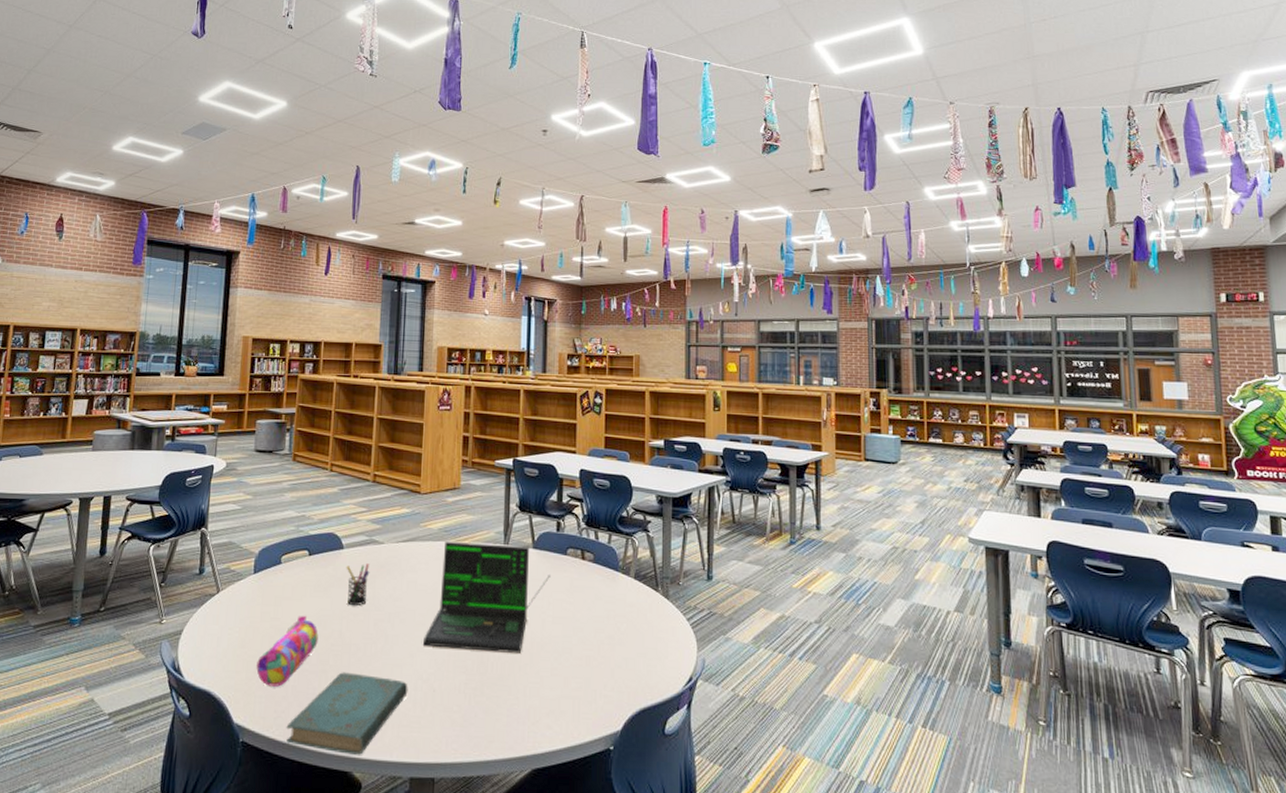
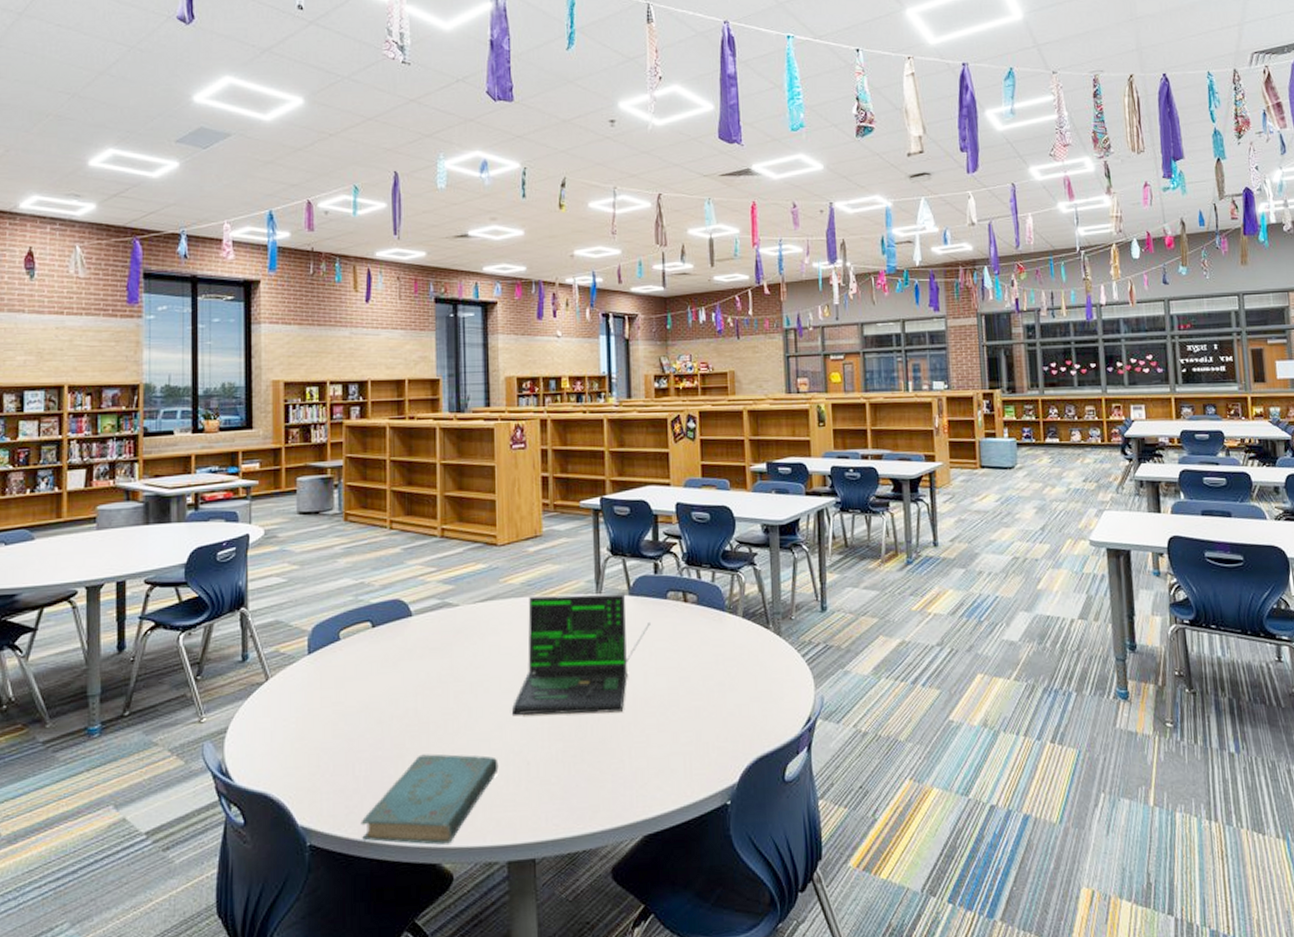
pencil case: present [256,615,318,687] -> none [320,695,390,780]
pen holder: present [346,564,370,605] -> none [416,630,445,678]

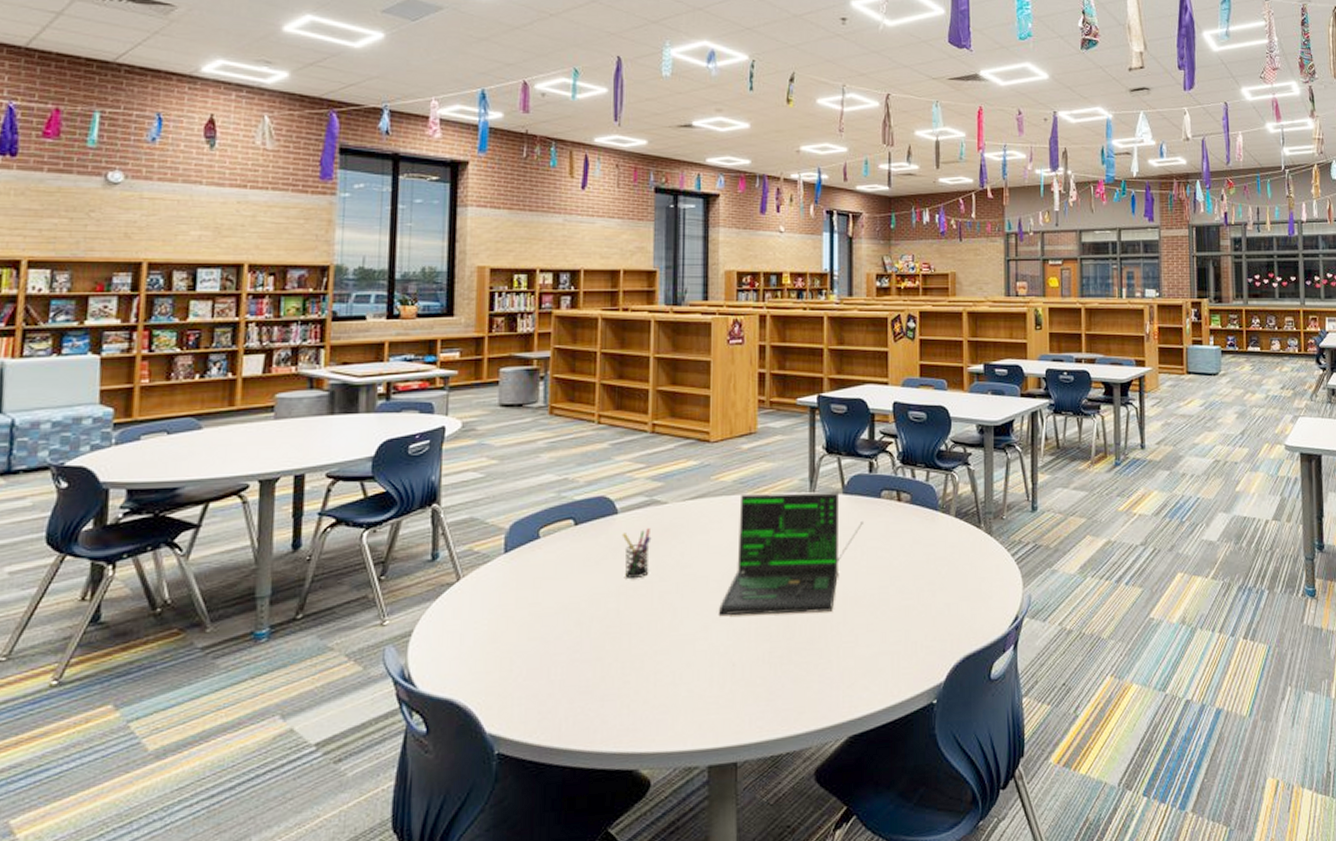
book: present [361,754,499,845] -> none [554,656,703,750]
pen holder: none [416,630,445,678] -> present [622,528,652,578]

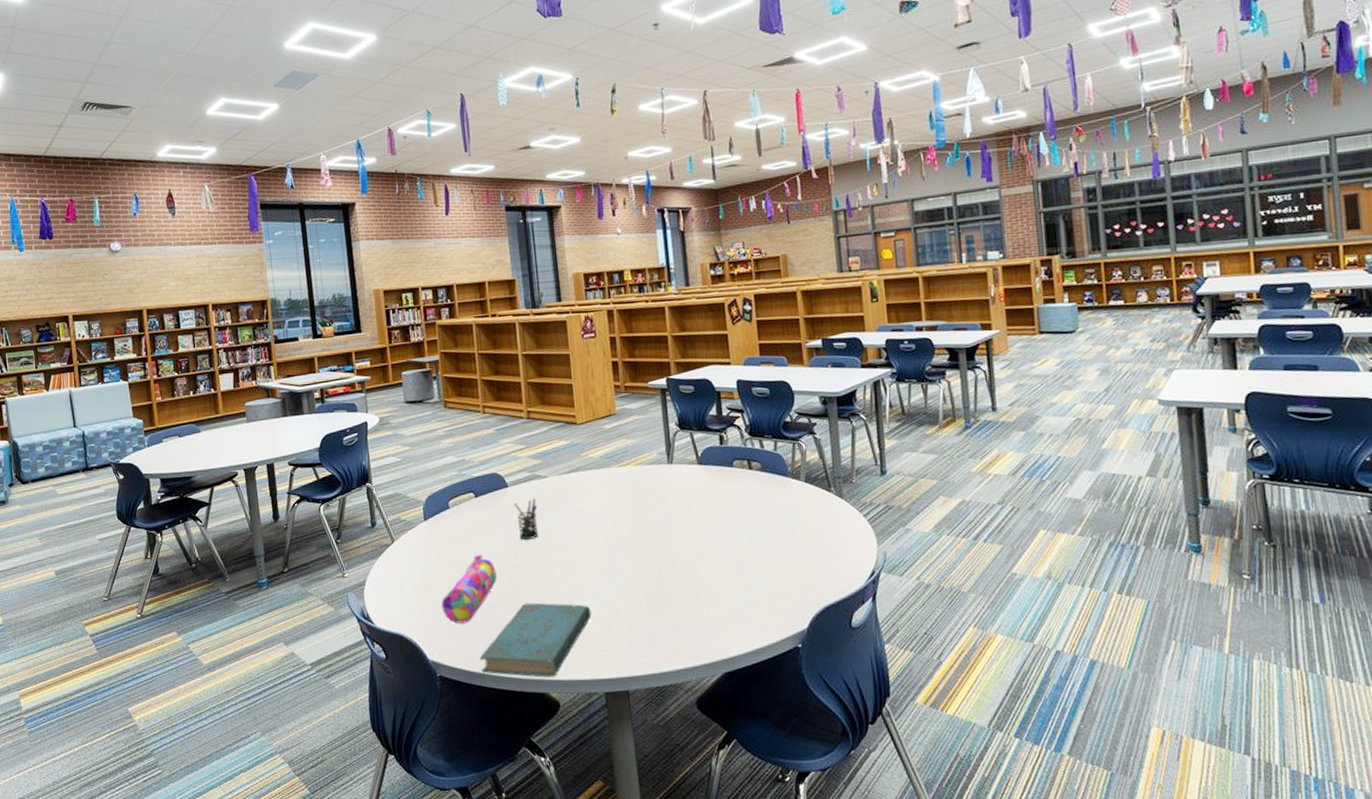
pencil case: none [513,596,590,684] -> present [441,554,497,624]
book: none [554,656,703,750] -> present [479,602,592,677]
laptop: present [719,492,863,616] -> none [600,464,719,570]

